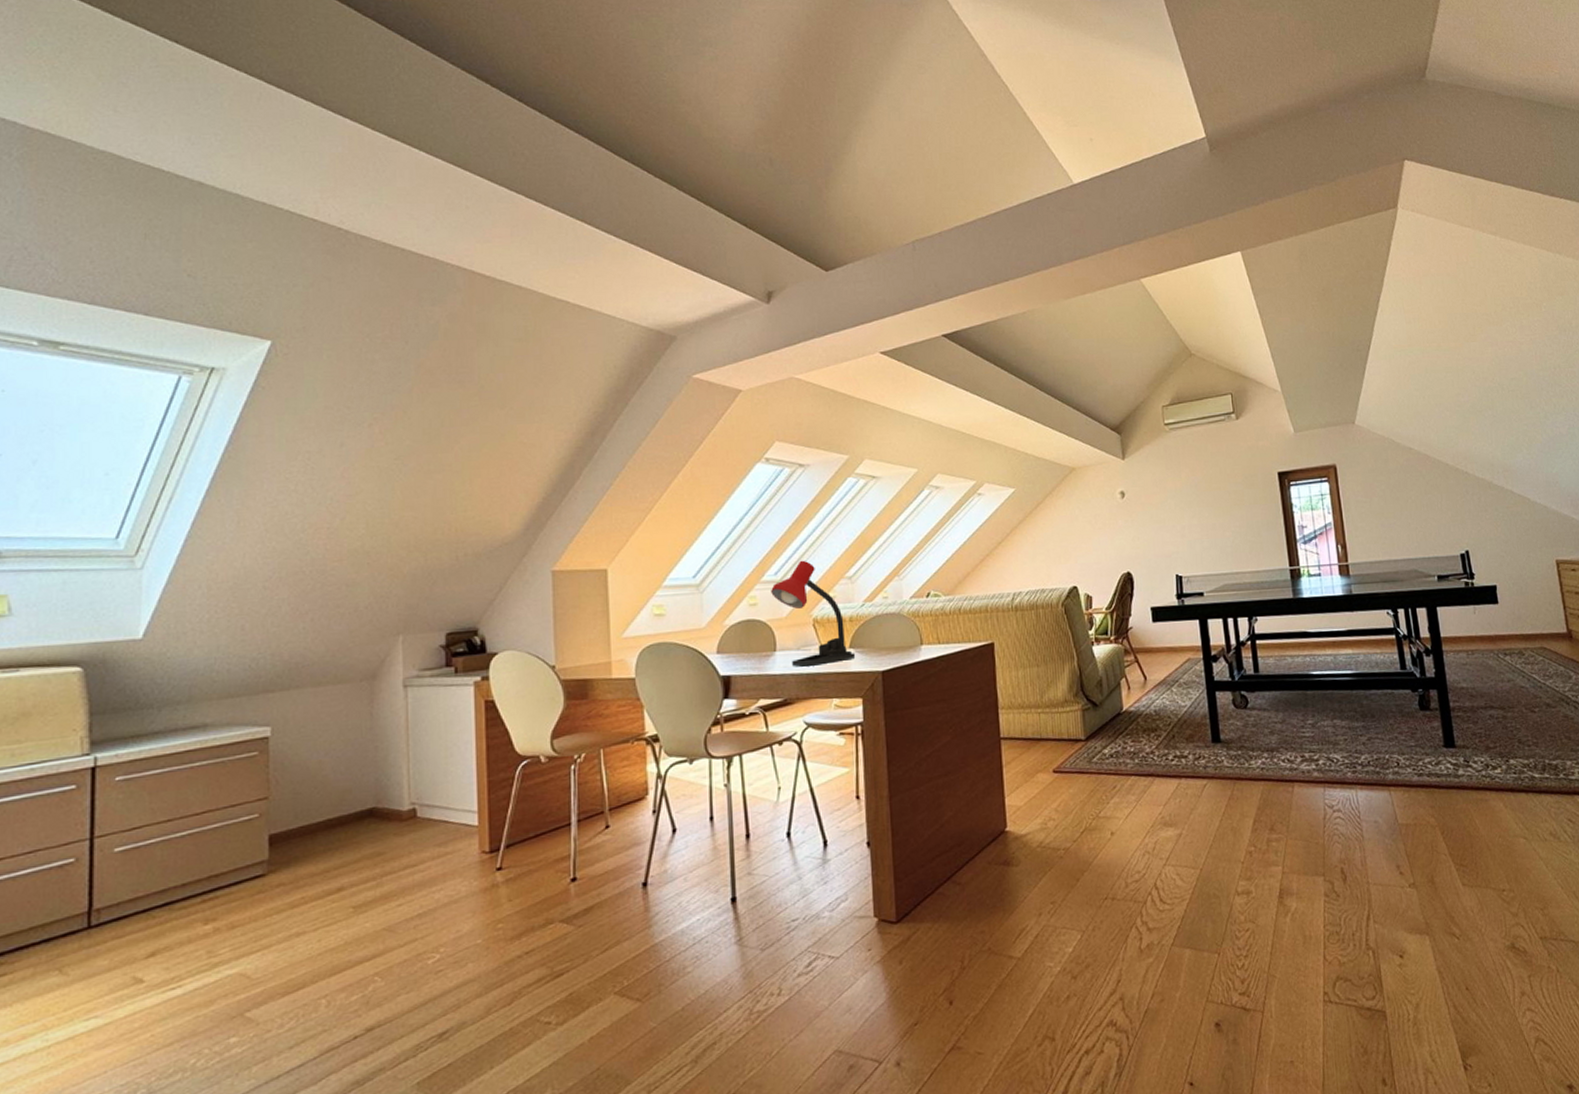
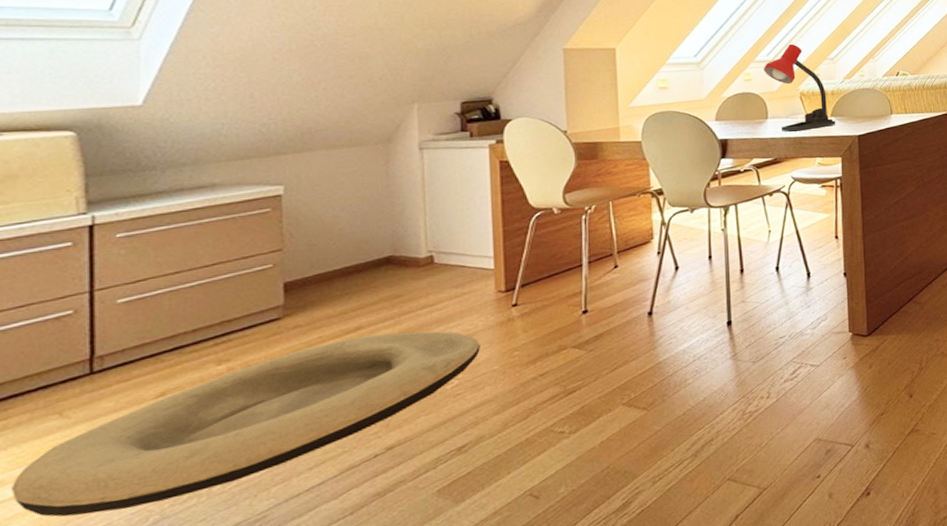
dog bed: none [15,895,463,1084] -> present [12,331,480,517]

